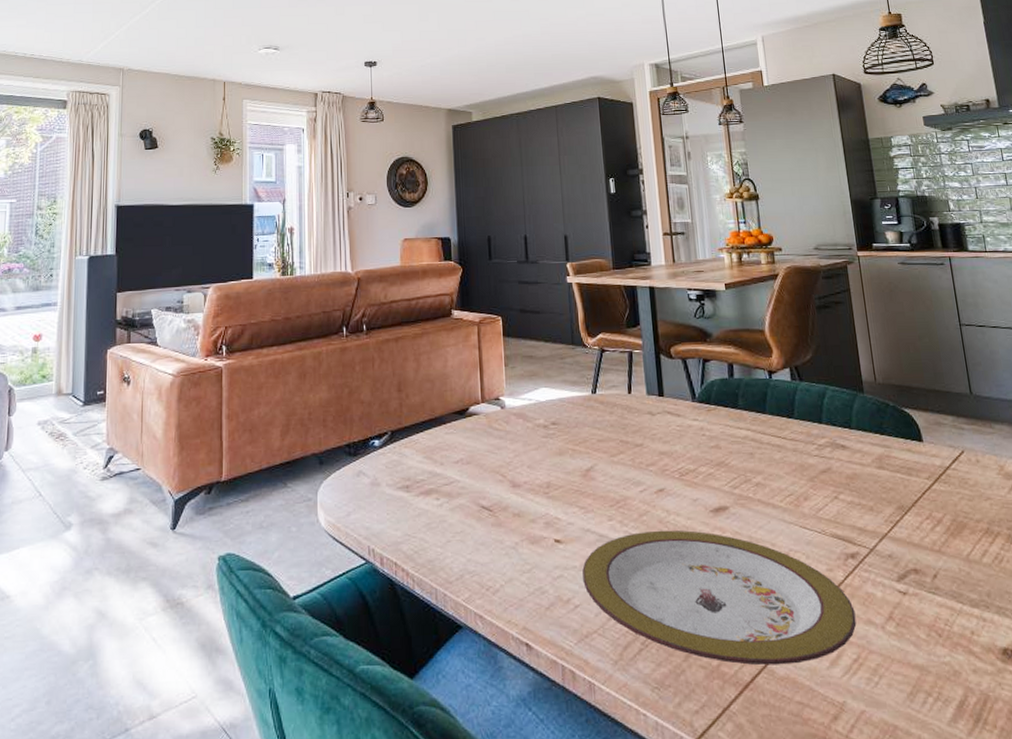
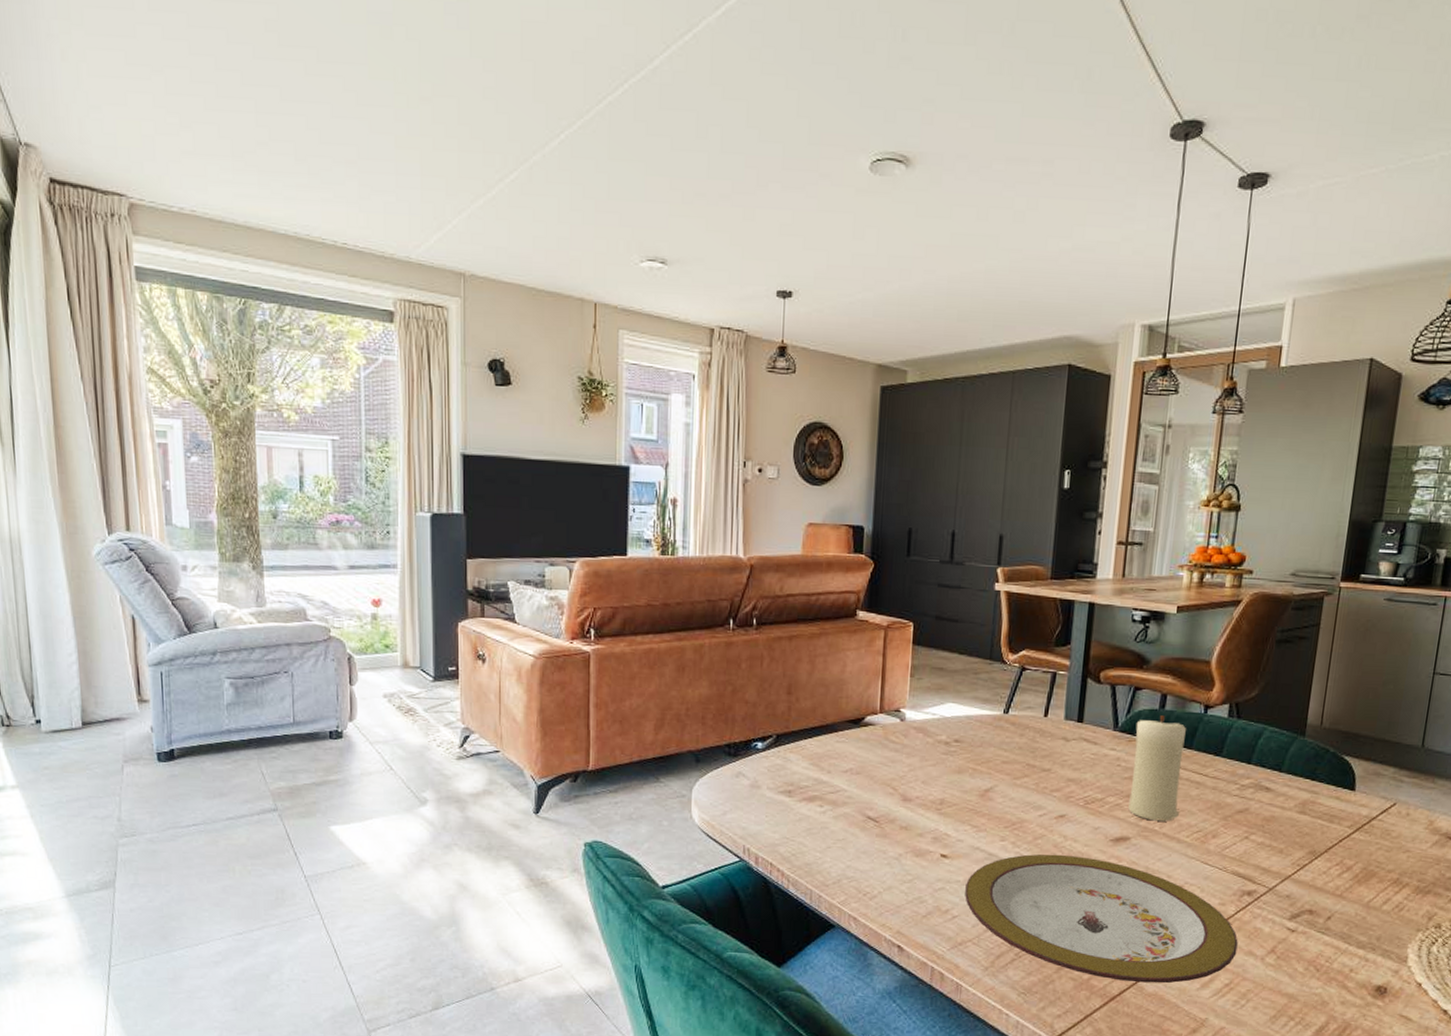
candle: none [711,384,768,488] -> present [1128,715,1186,822]

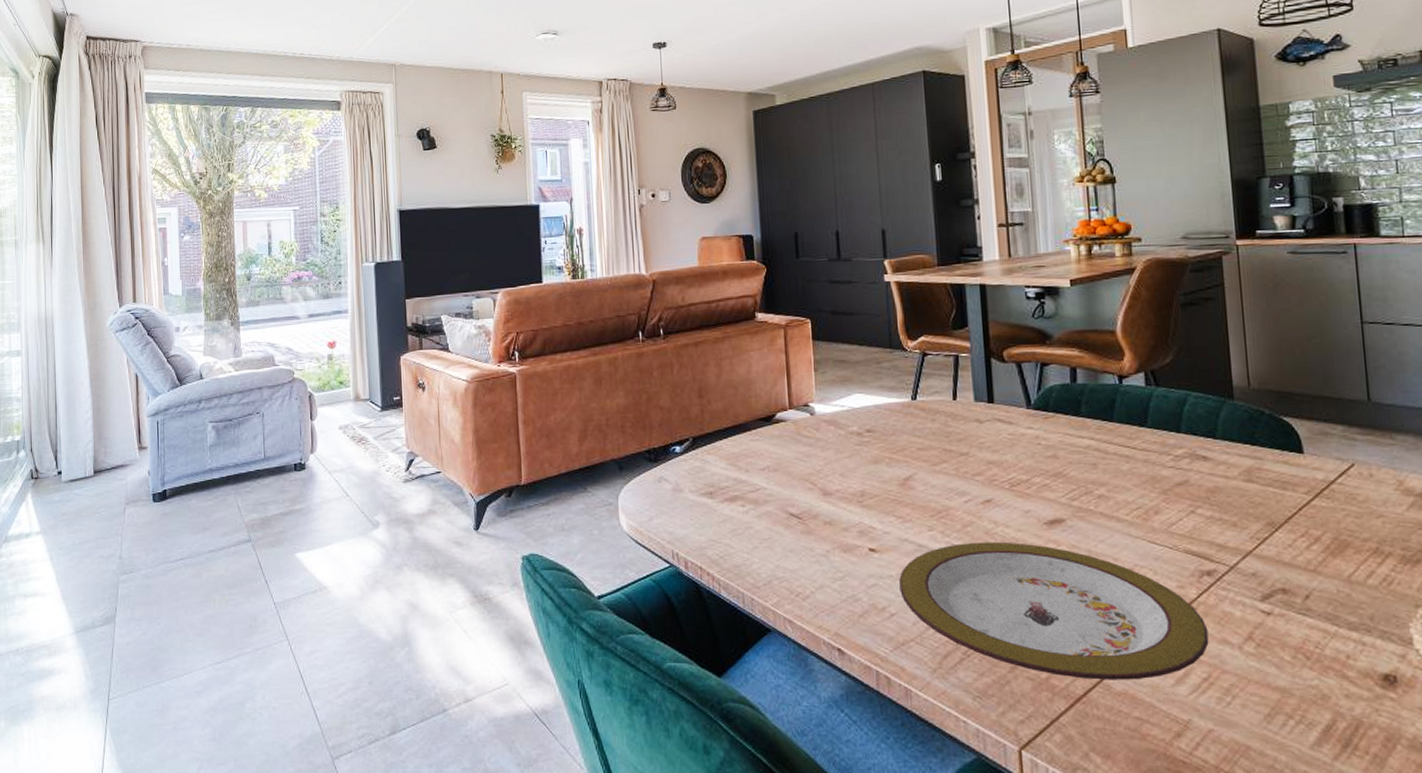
candle: present [1128,715,1186,822] -> none [1049,389,1113,500]

